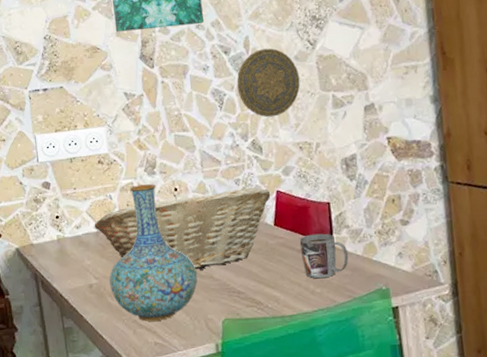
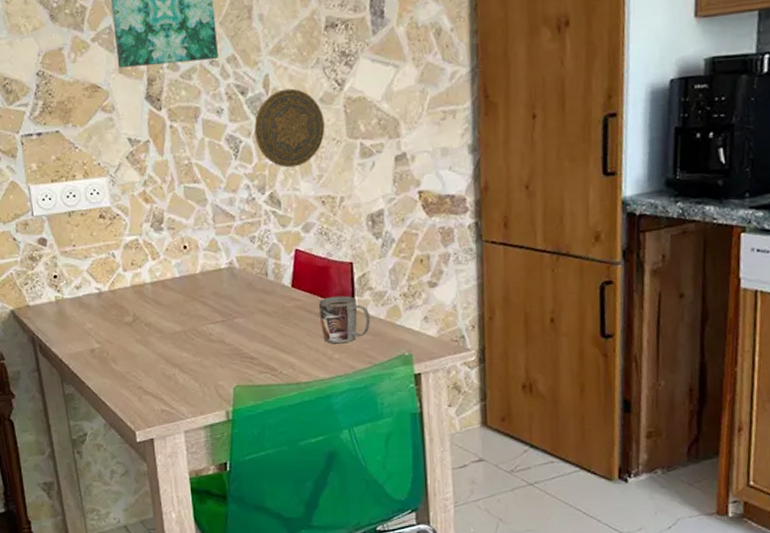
fruit basket: present [94,187,271,270] -> none [95,245,289,334]
vase: present [109,184,198,321] -> none [113,241,208,388]

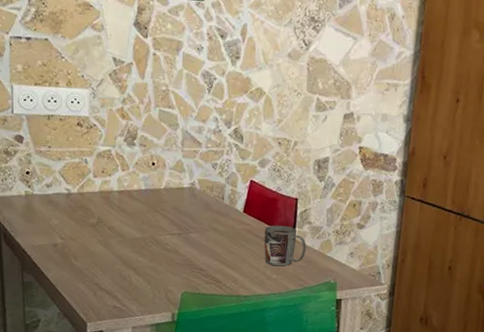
decorative plate: present [254,88,325,168] -> none [228,40,290,109]

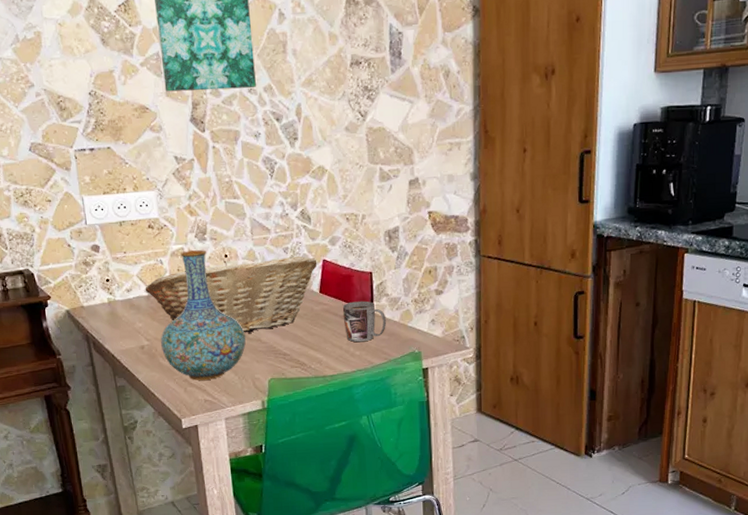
fruit basket: none [66,168,245,244] -> present [145,256,317,333]
vase: none [75,153,163,286] -> present [161,250,246,380]

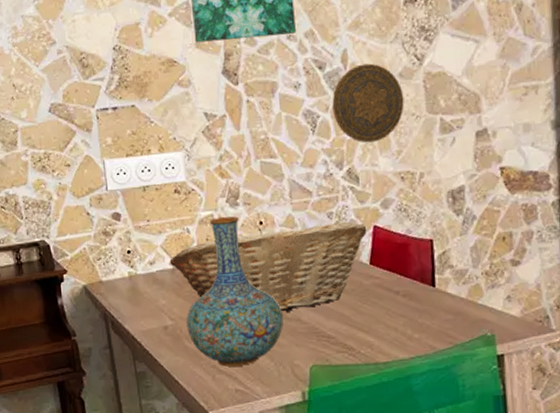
decorative plate: none [288,117,350,188] -> present [332,63,404,143]
mug: present [342,301,387,343] -> none [397,273,452,323]

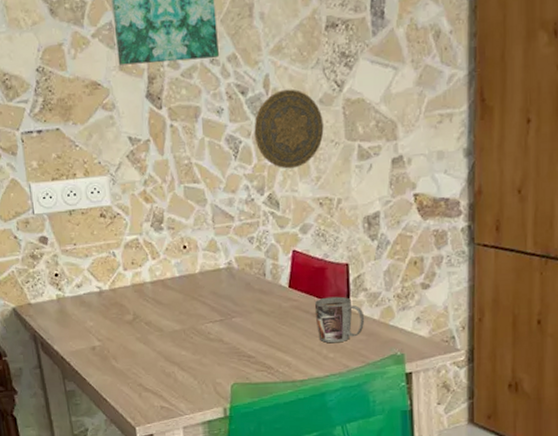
fruit basket: present [169,221,367,312] -> none [96,246,287,333]
vase: present [186,216,283,367] -> none [113,240,206,385]
mug: none [397,273,452,323] -> present [314,296,365,343]

